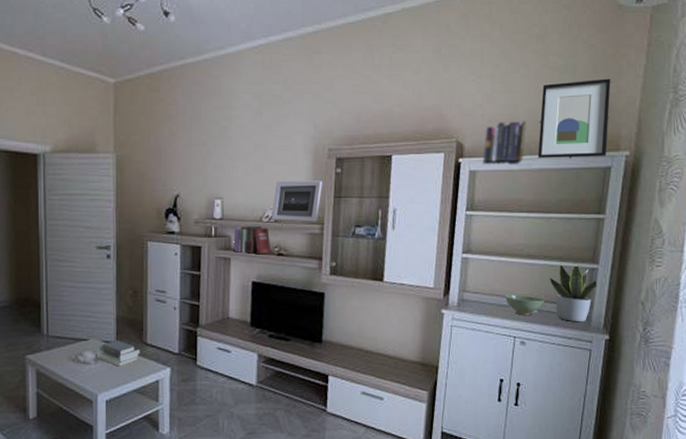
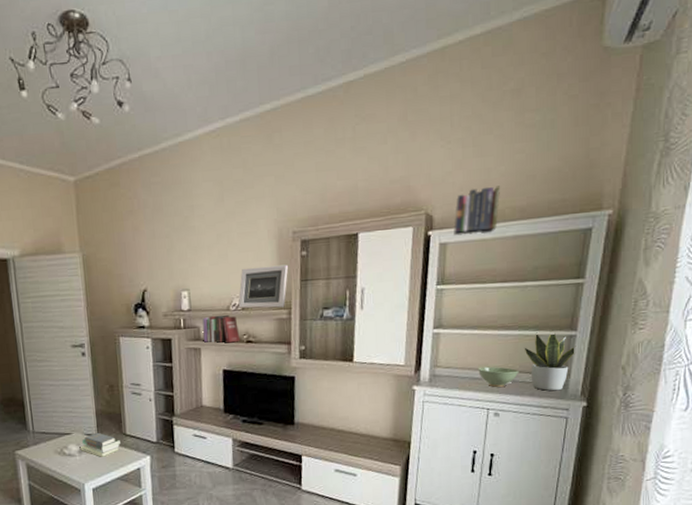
picture frame: present [537,78,612,159] -> none [512,131,595,224]

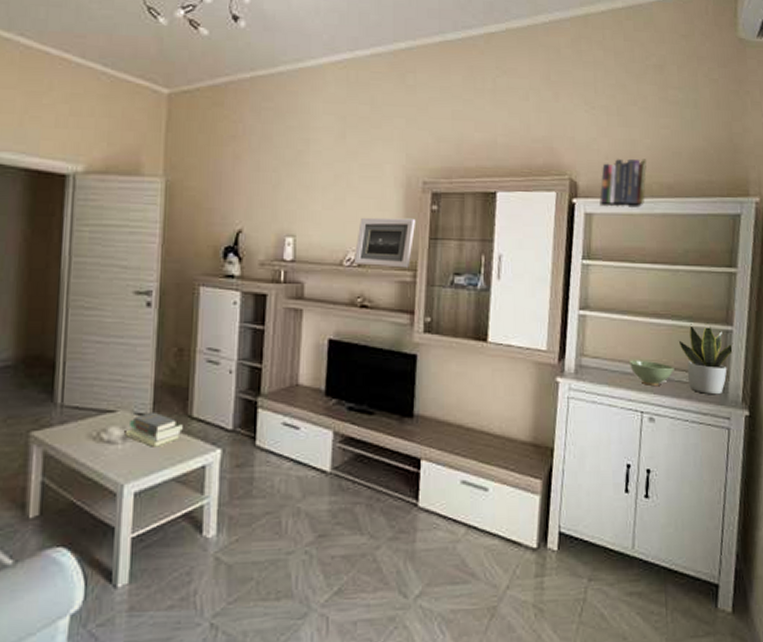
books: present [202,314,240,343] -> none [306,270,353,306]

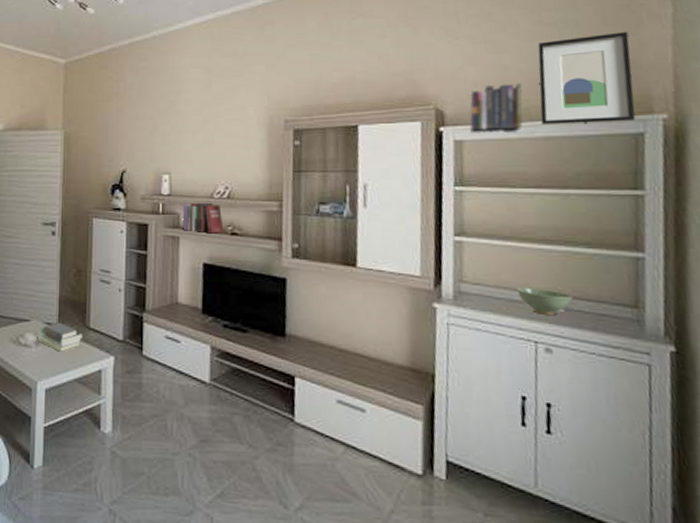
books: none [306,270,353,306] -> present [182,202,224,234]
picture frame: present [353,217,416,269] -> none [223,153,280,200]
picture frame: none [659,116,737,204] -> present [537,31,636,125]
potted plant: present [678,319,734,395] -> none [575,246,647,327]

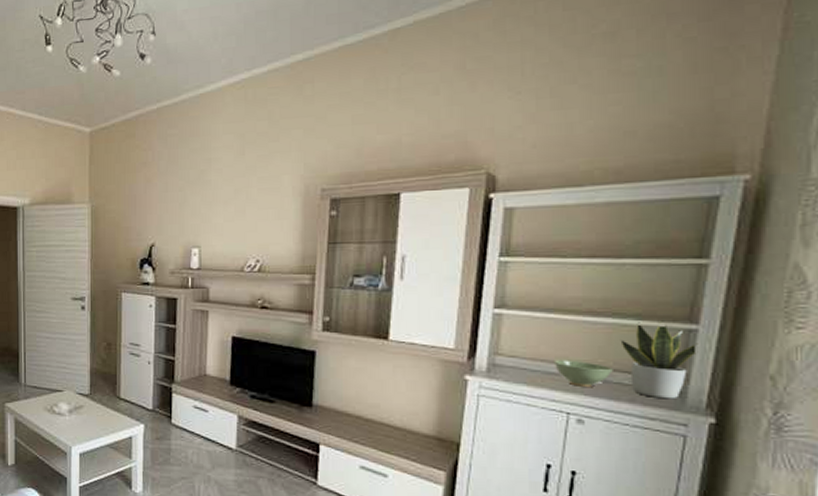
books: present [38,322,82,352] -> none [71,392,113,420]
books: present [182,202,224,234] -> none [211,276,254,308]
books: present [469,83,523,134] -> none [523,143,587,200]
picture frame: present [537,31,636,125] -> none [604,79,722,189]
potted plant: none [575,246,647,327] -> present [620,317,698,400]

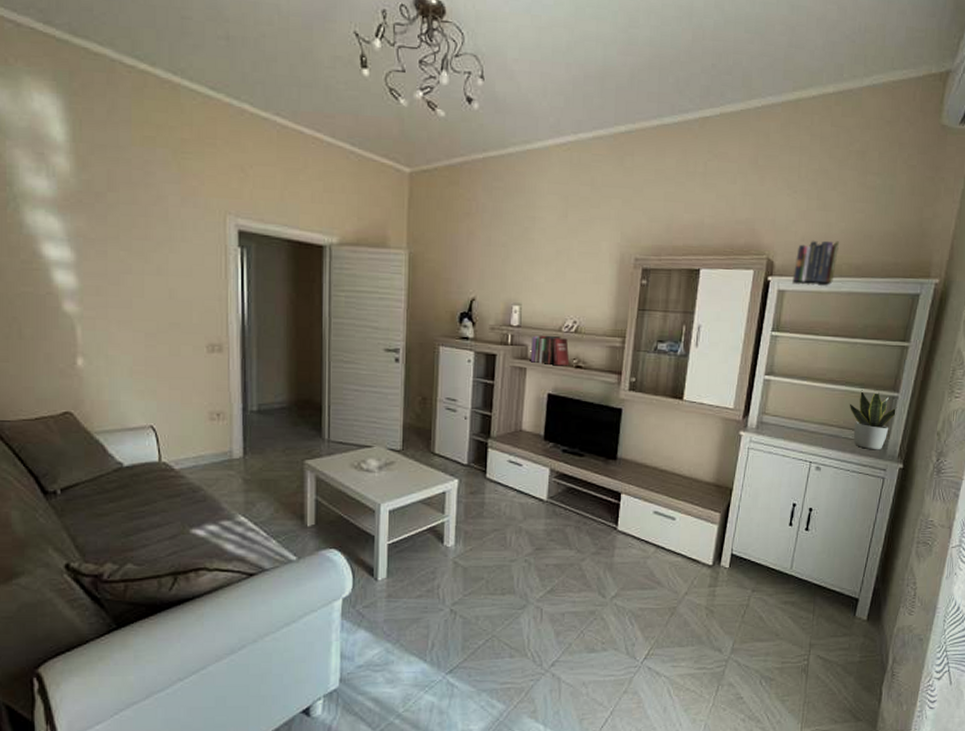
books: none [211,276,254,308] -> present [530,335,570,366]
books: none [523,143,587,200] -> present [792,240,839,287]
bowl: present [555,359,613,388] -> none [804,419,843,442]

